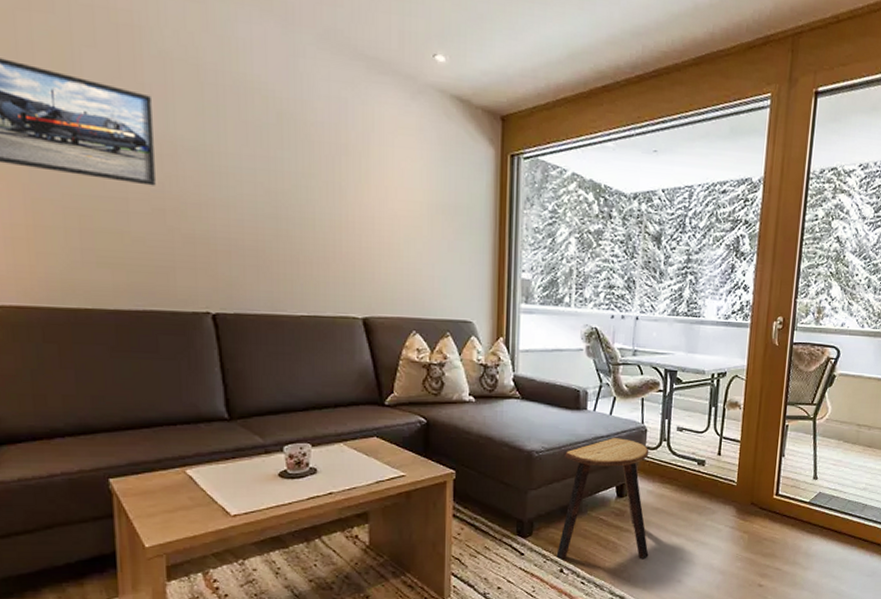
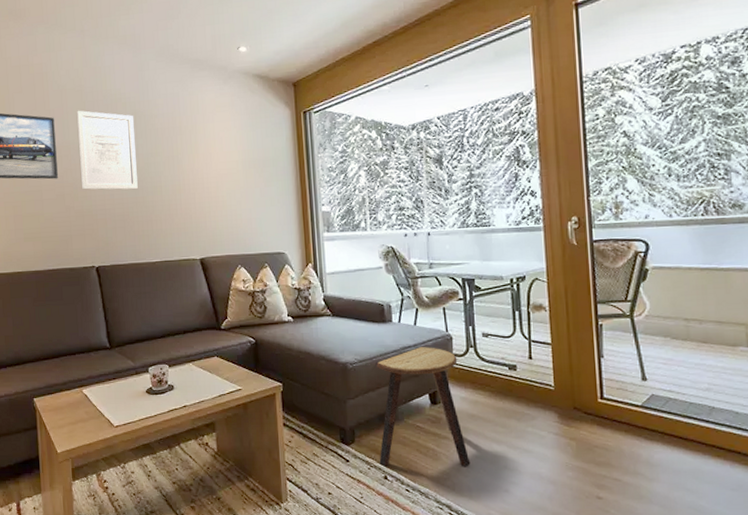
wall art: none [189,92,280,217] -> present [77,110,138,190]

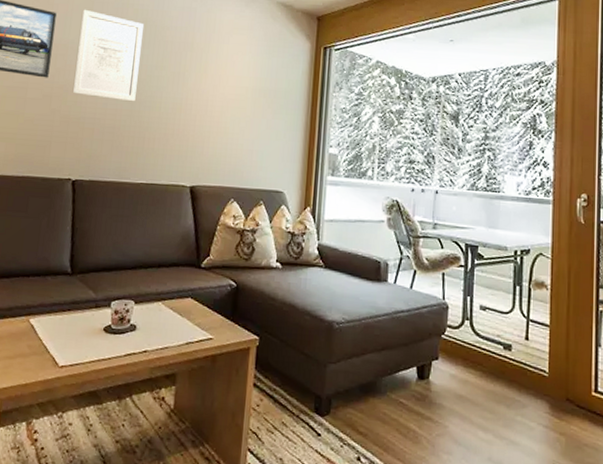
stool: present [376,347,471,467] -> none [353,313,453,454]

